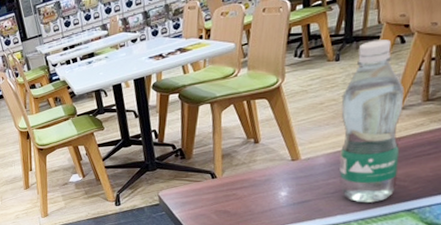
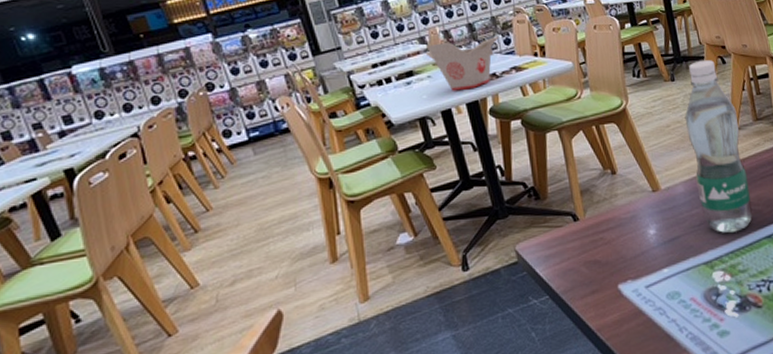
takeout container: none [105,21,169,69] -> present [425,36,499,91]

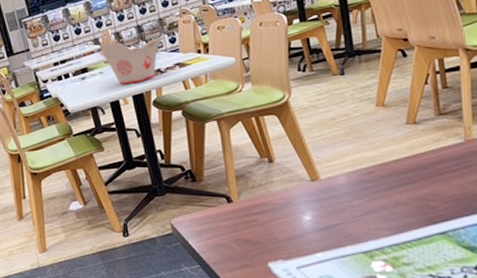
bottle: present [684,60,753,233] -> none [353,53,425,225]

